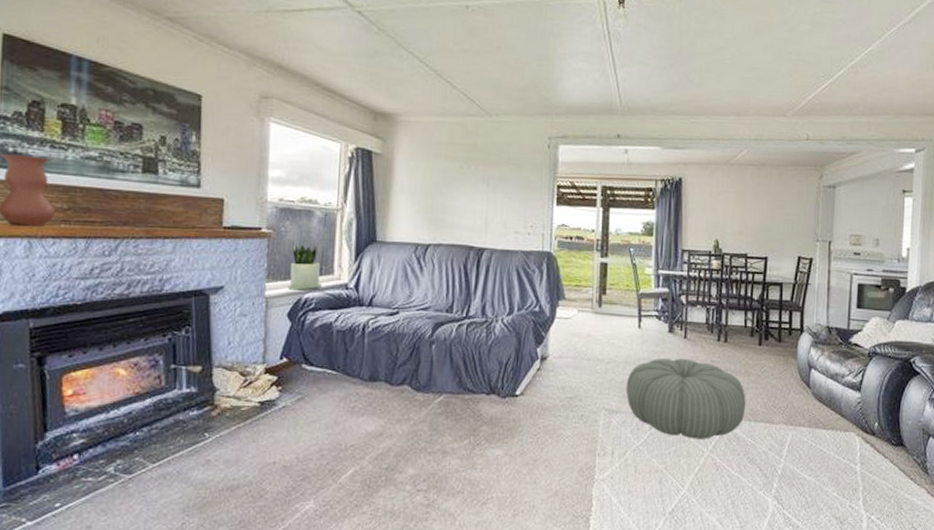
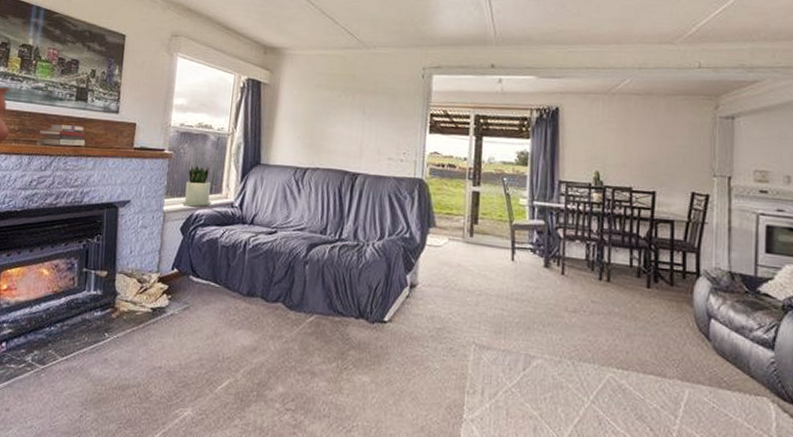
books: none [93,201,161,229] -> present [36,124,87,148]
pouf: present [626,358,746,439] -> none [497,294,633,388]

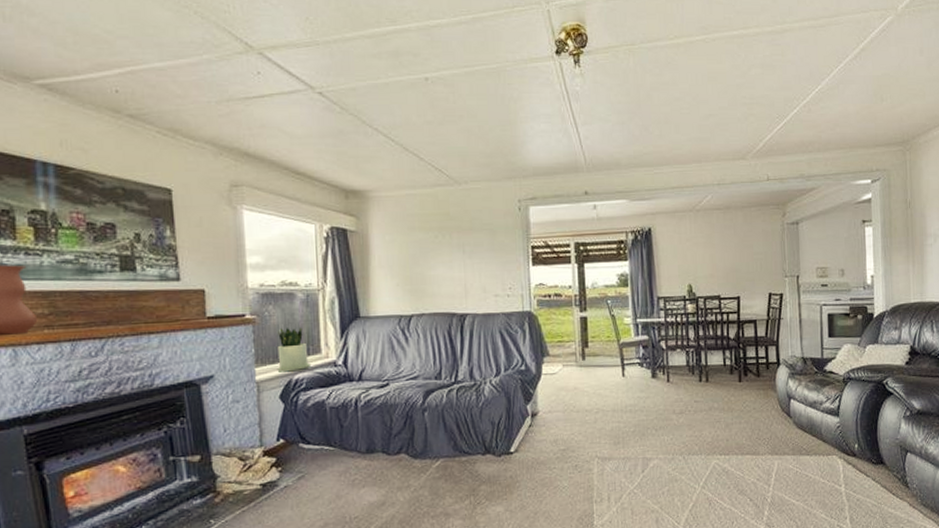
books: present [36,124,87,148] -> none [76,300,144,330]

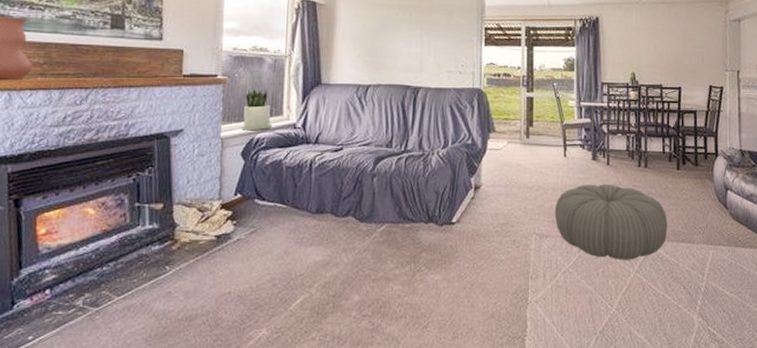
pouf: none [615,401,732,478] -> present [554,183,668,260]

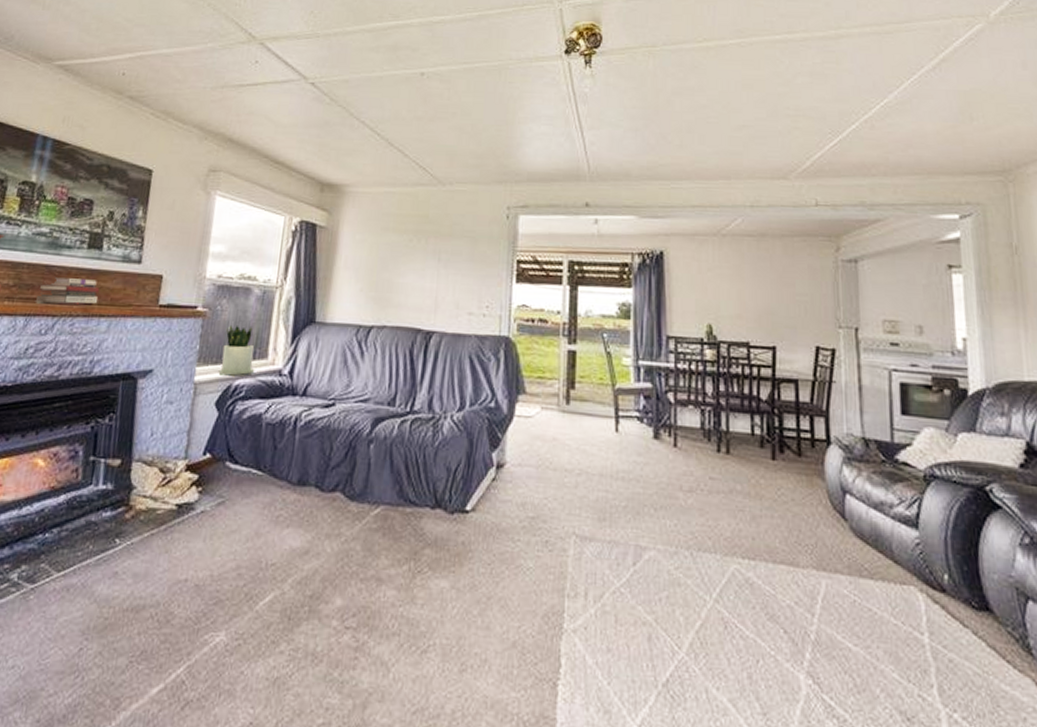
books: none [67,55,127,80] -> present [35,277,100,307]
pouf: present [554,183,668,260] -> none [601,471,760,584]

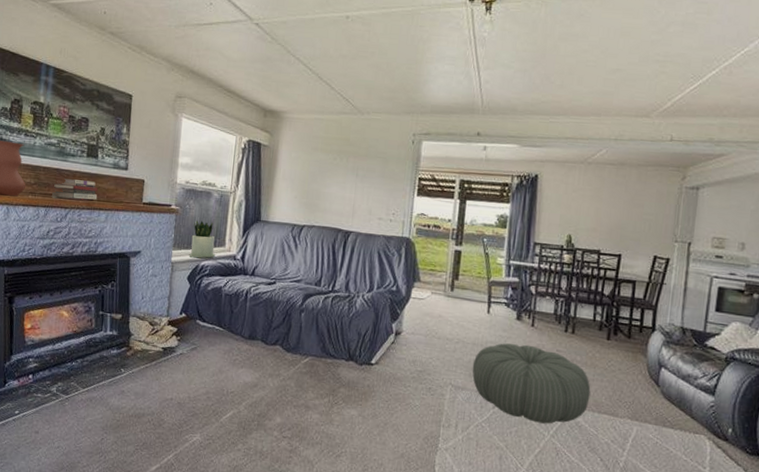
pouf: none [601,471,760,584] -> present [472,343,591,424]

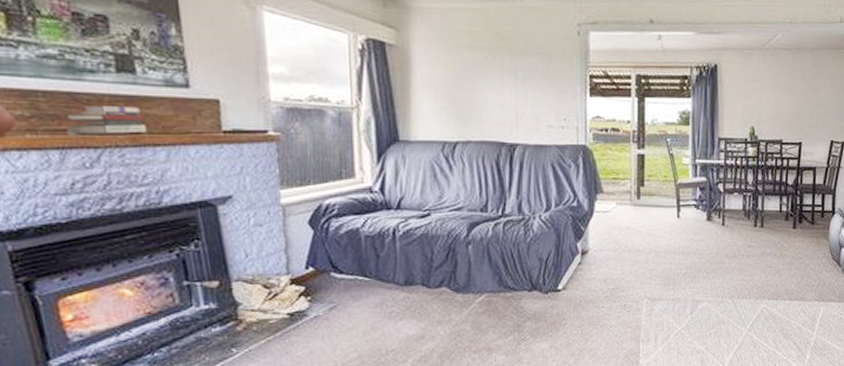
planter: present [189,220,216,259] -> none [304,147,344,196]
pouf: present [472,343,591,424] -> none [667,244,781,320]

